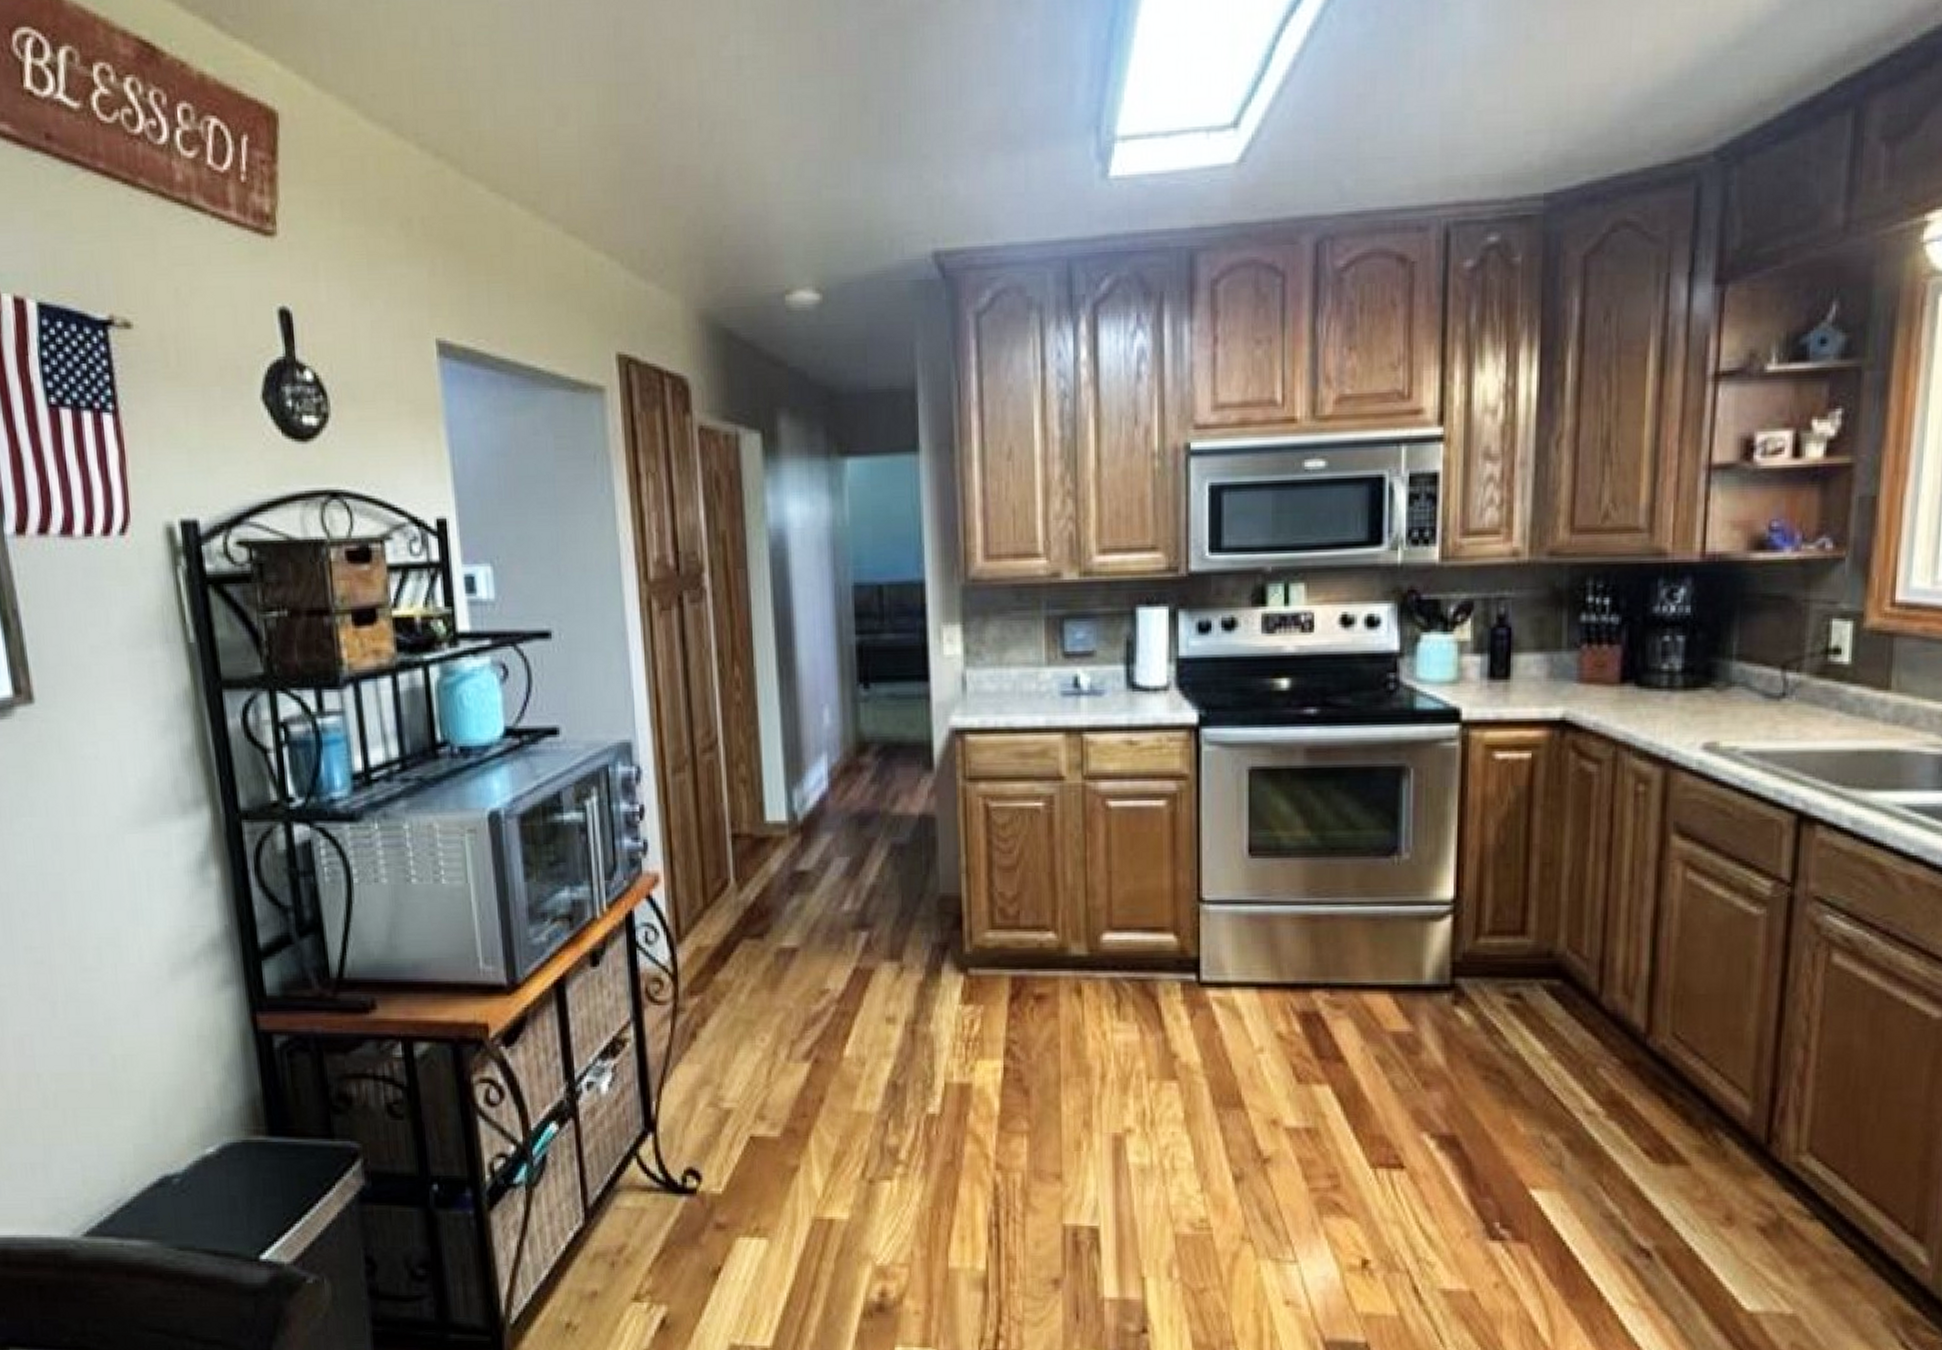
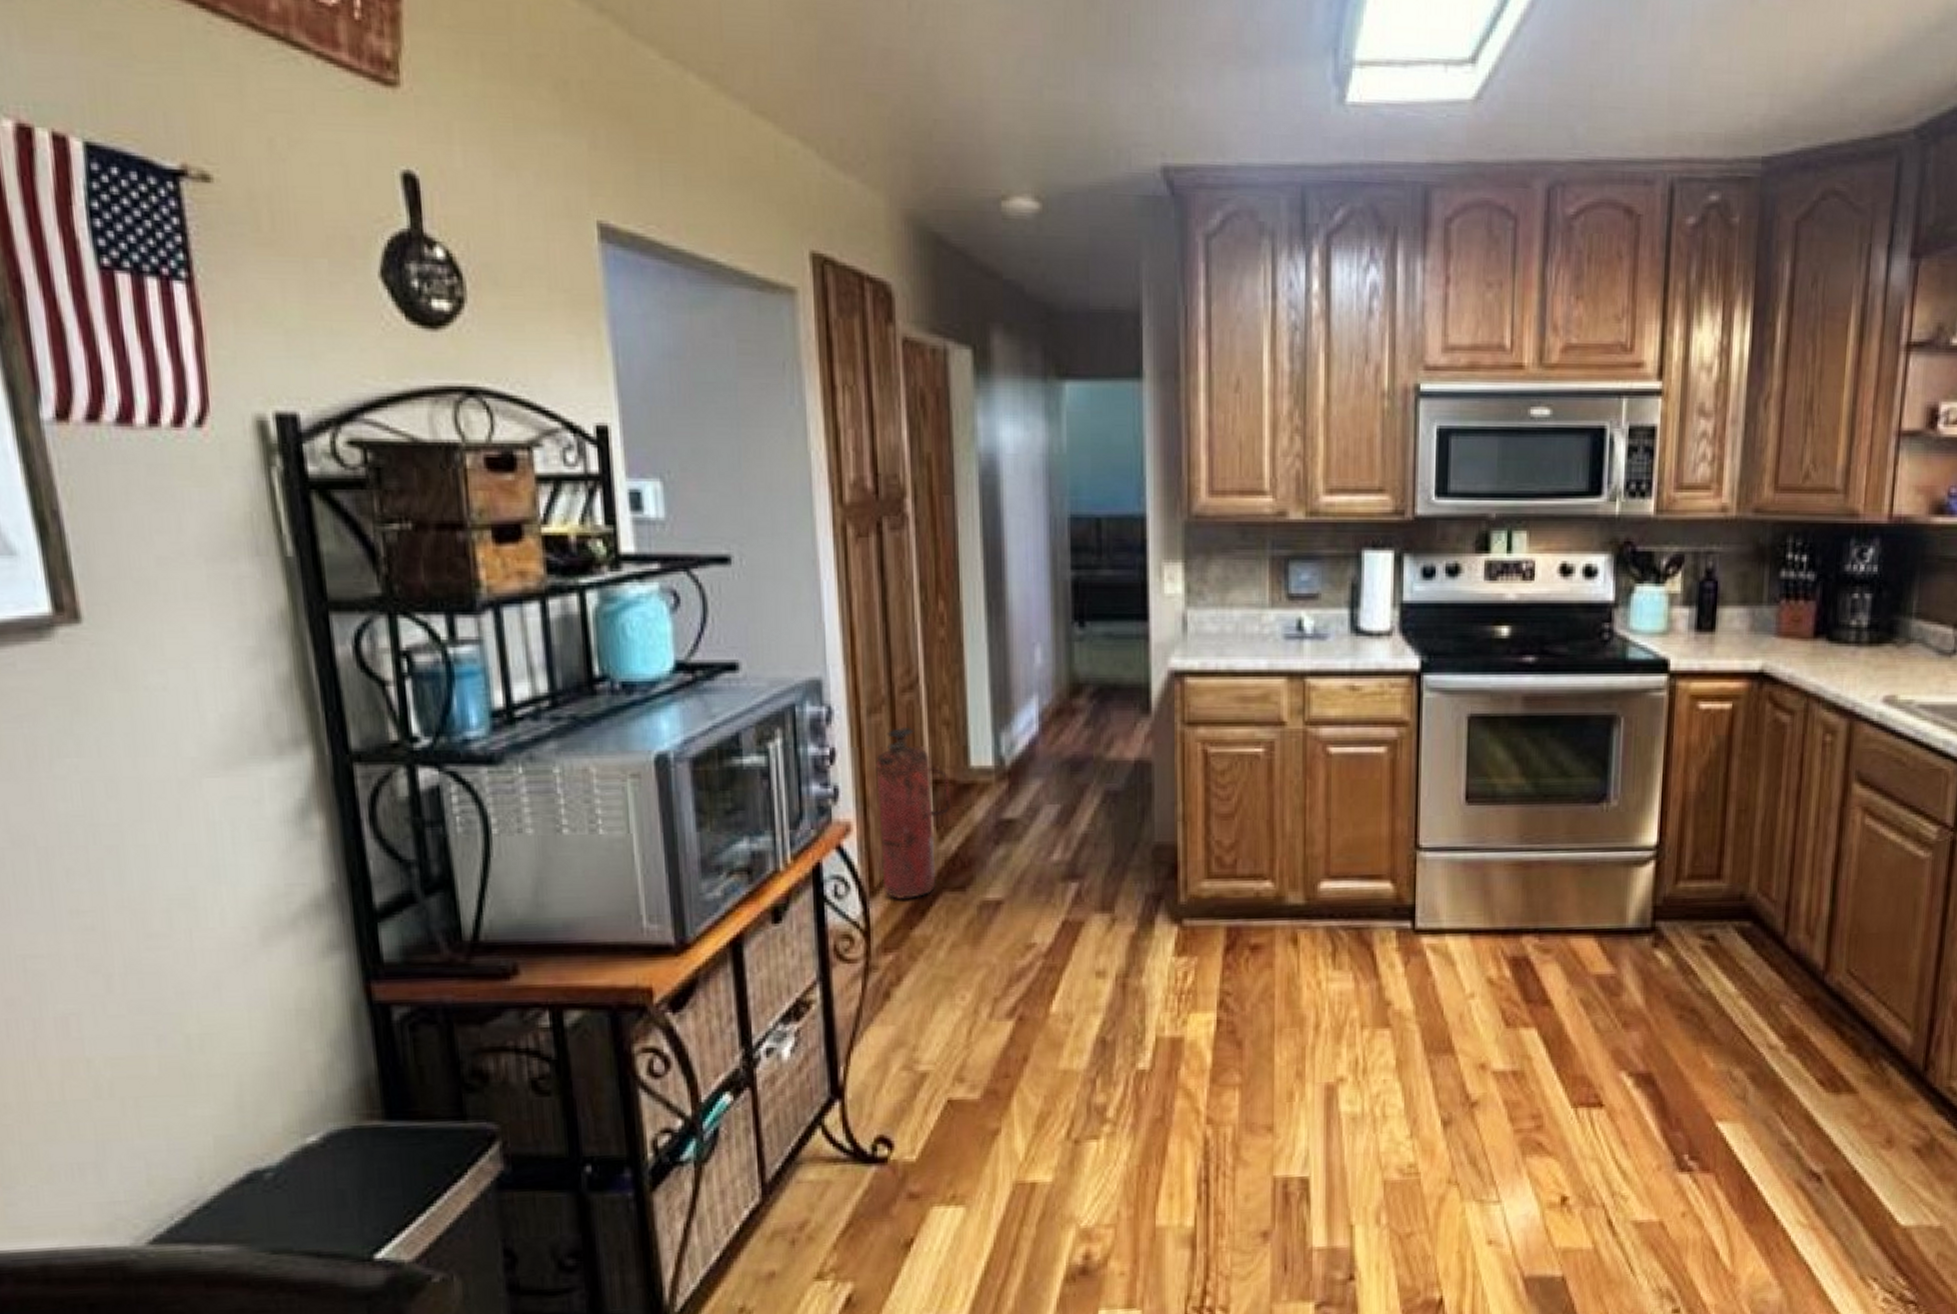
fire extinguisher: none [680,784,750,947] -> present [876,726,952,900]

